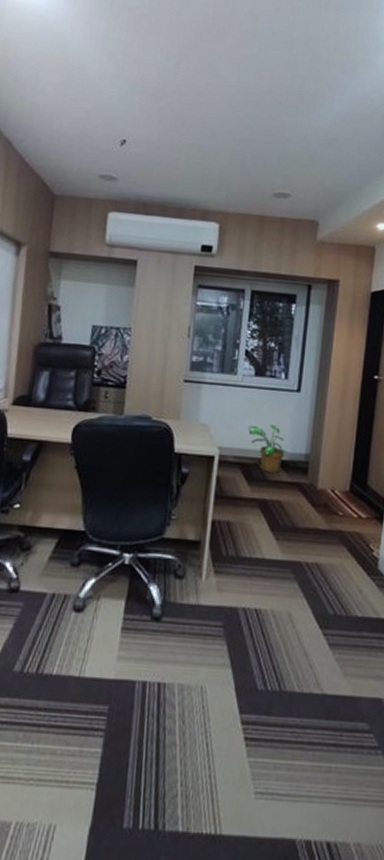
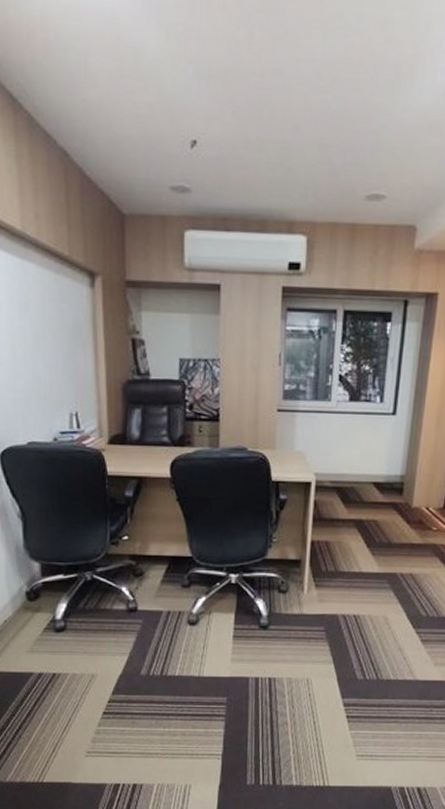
potted plant: present [248,425,288,473] -> none [344,449,384,494]

